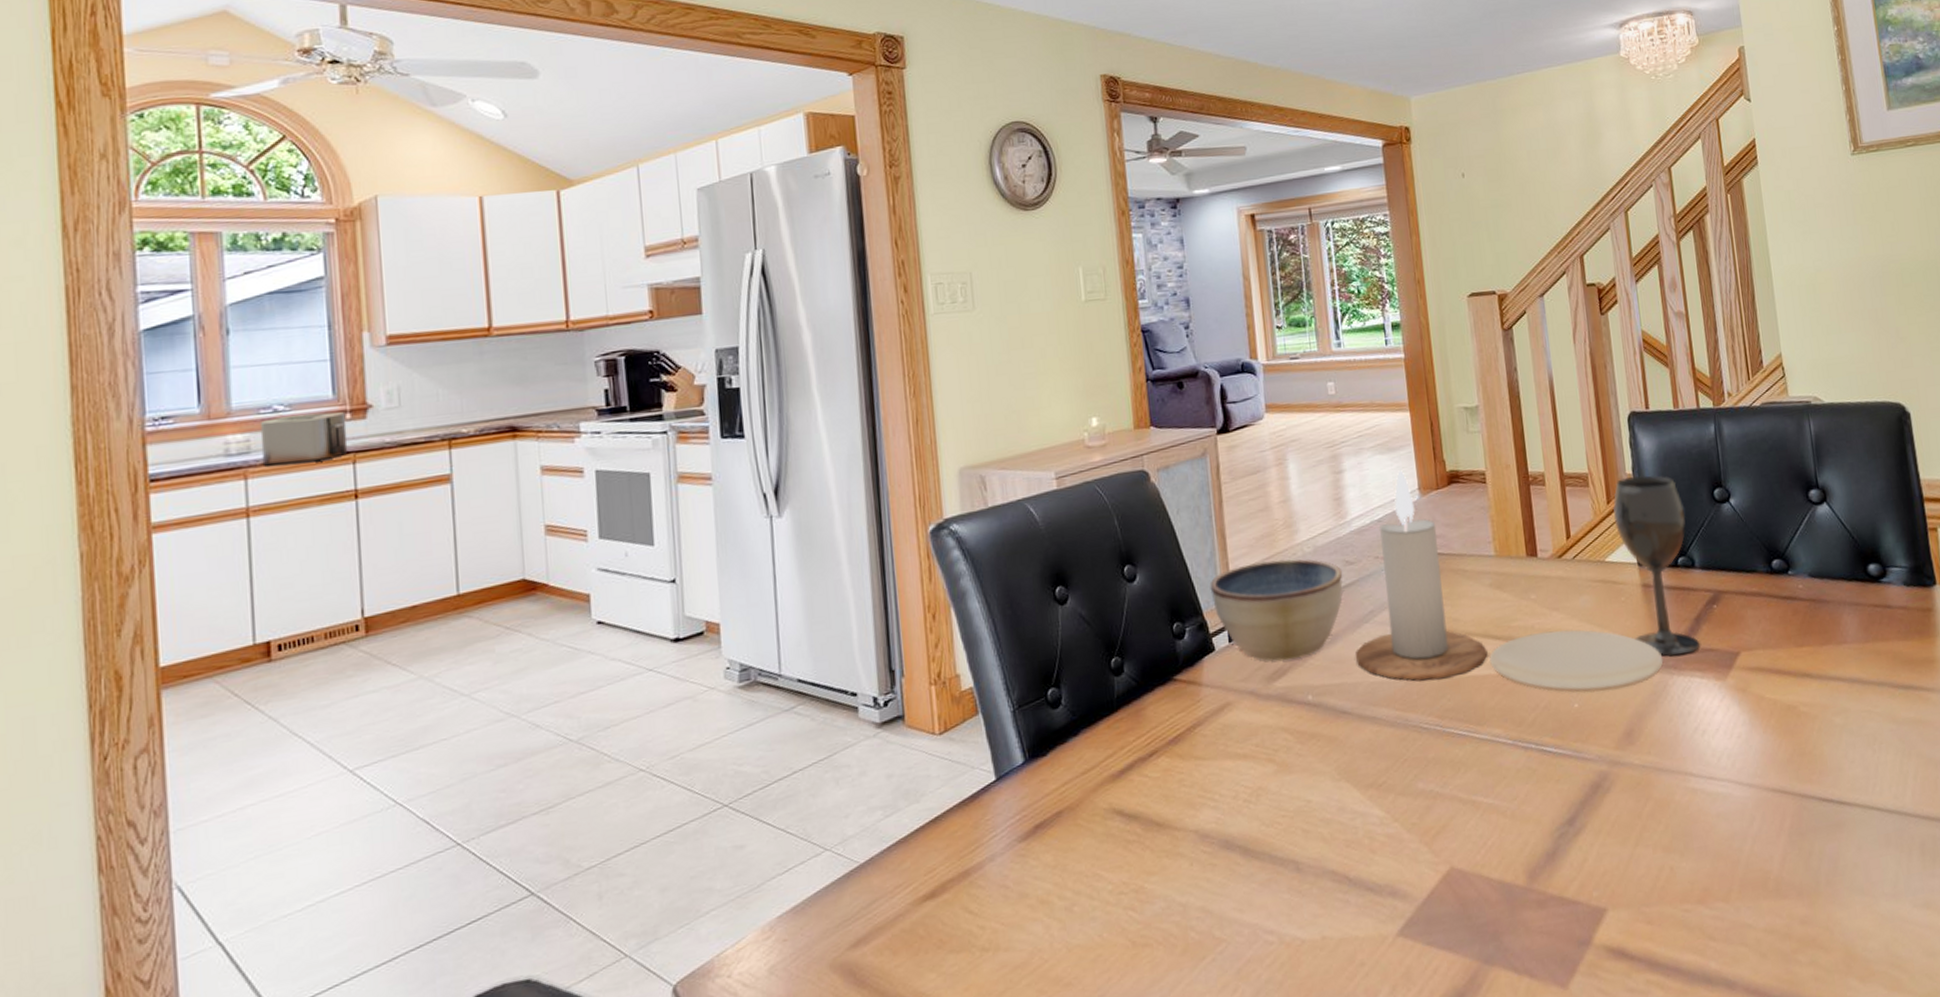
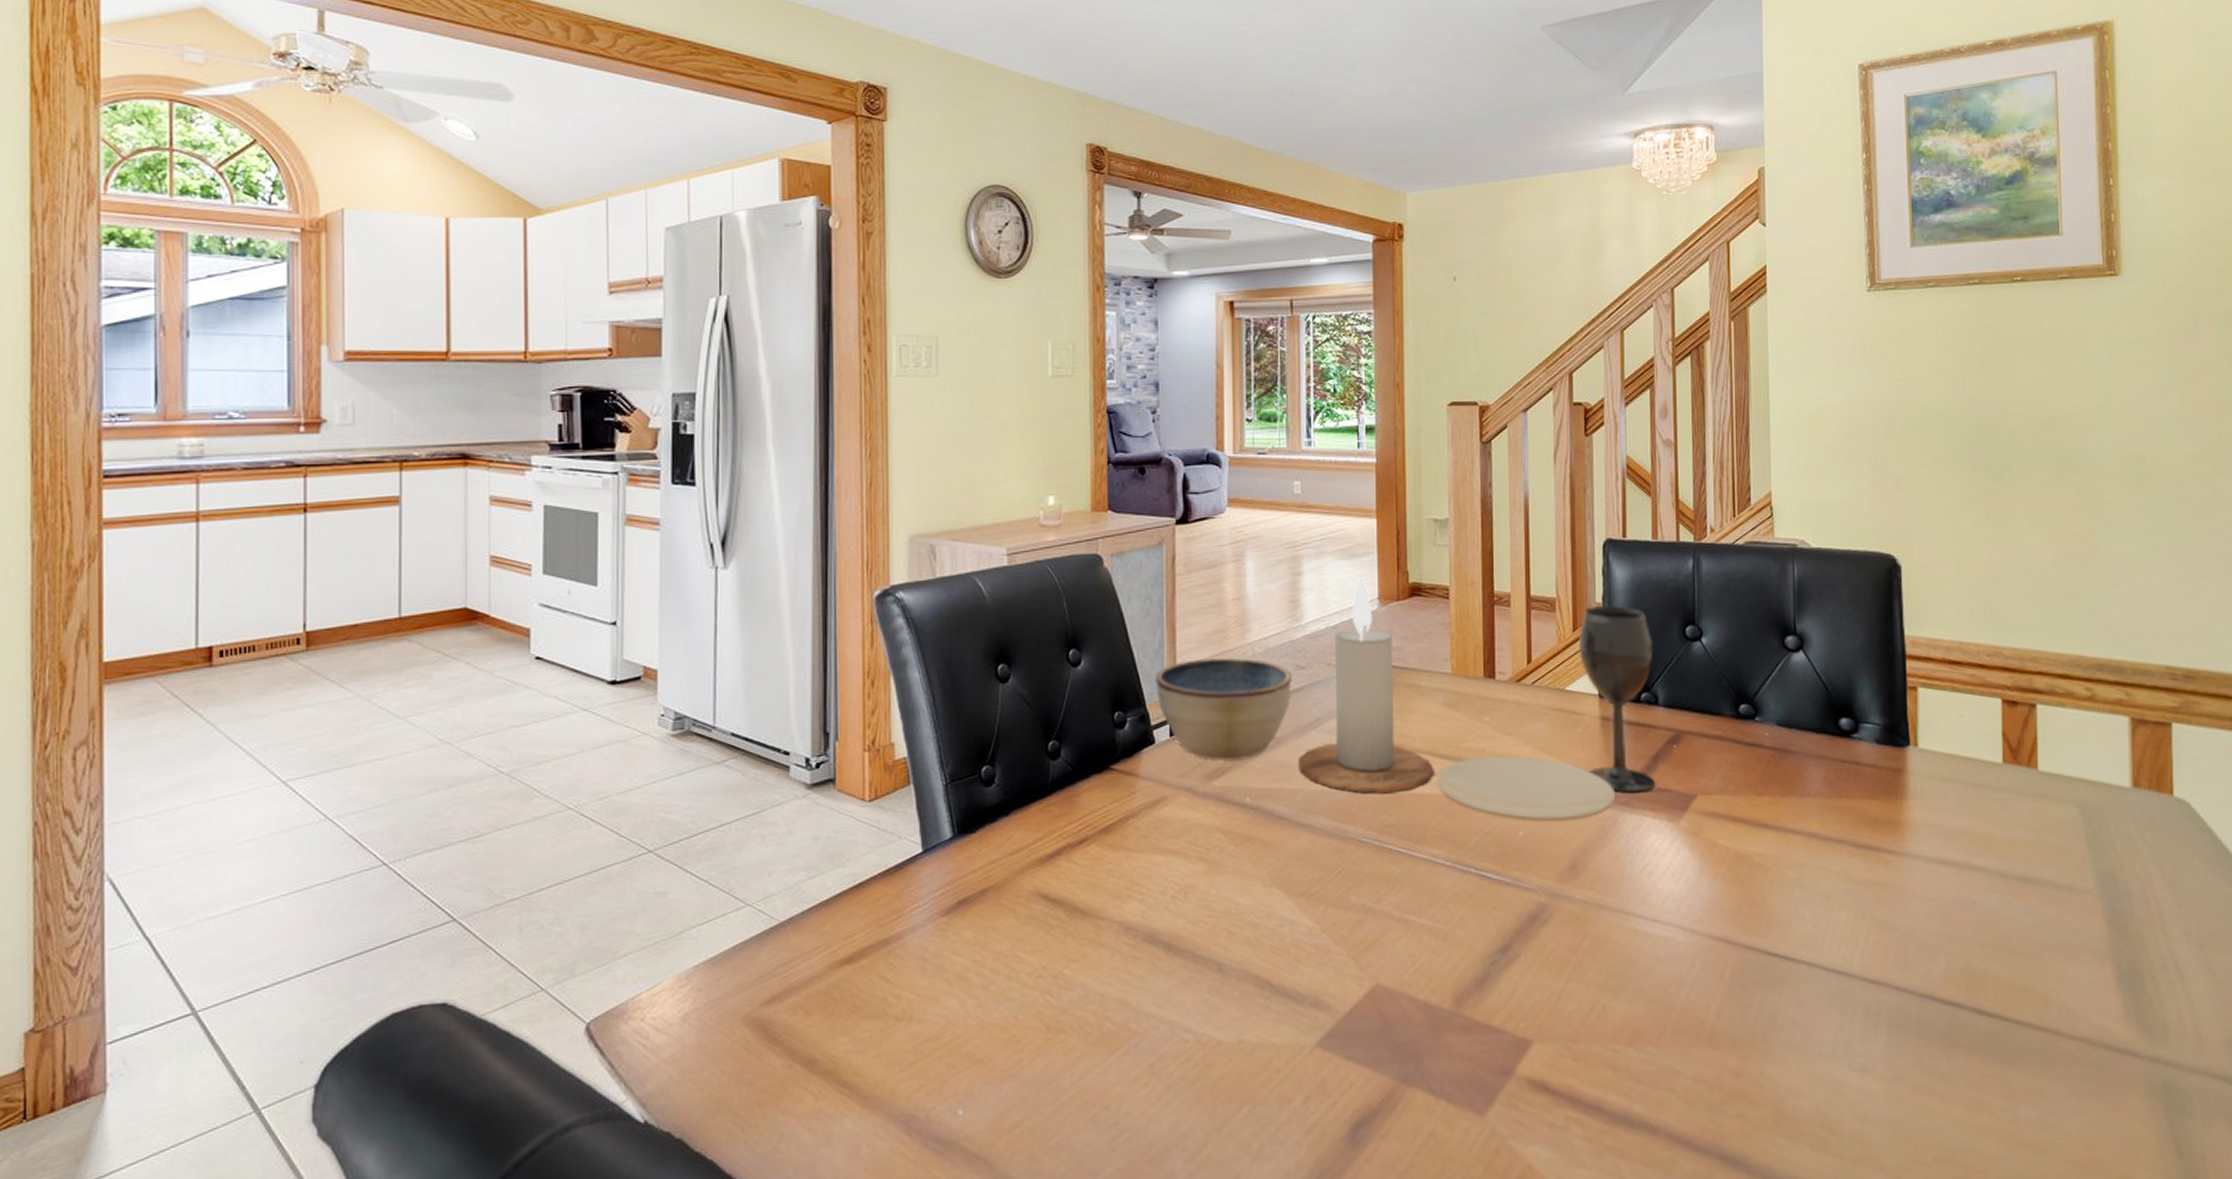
toaster: present [259,411,348,466] -> none [214,423,300,473]

